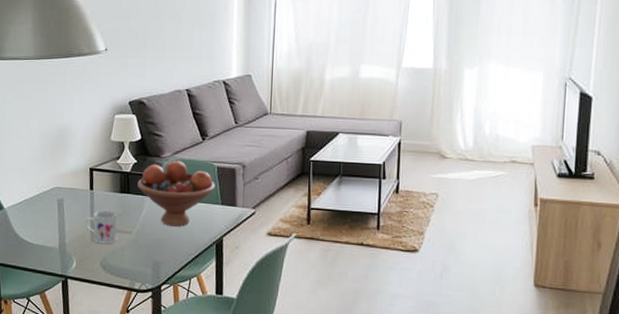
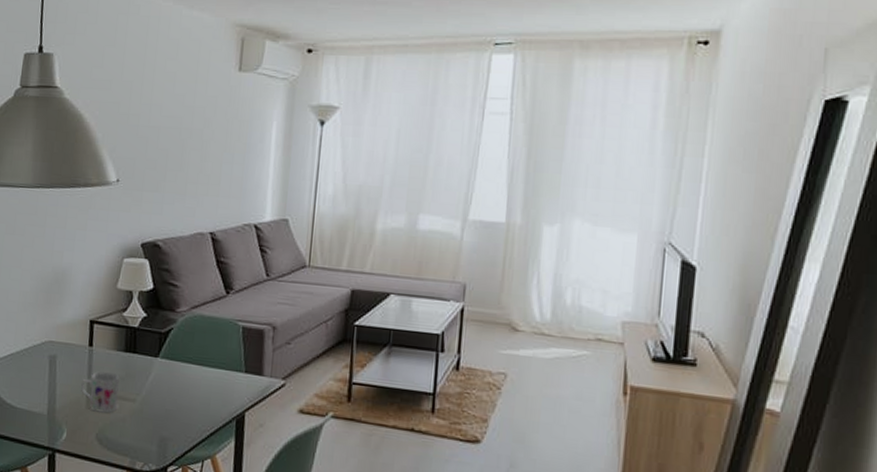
fruit bowl: present [137,160,216,227] -> none [146,316,240,397]

